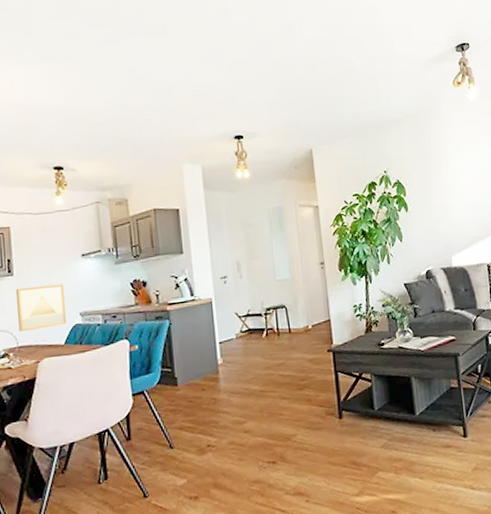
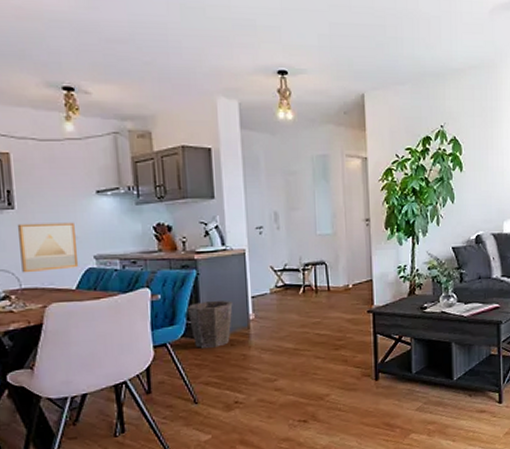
waste bin: none [161,347,203,394] -> present [187,300,233,348]

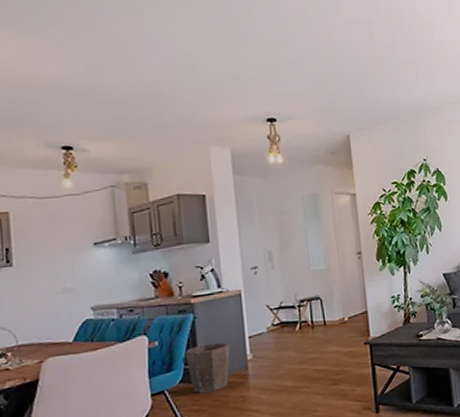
wall art: present [17,222,79,273] -> none [14,275,76,330]

